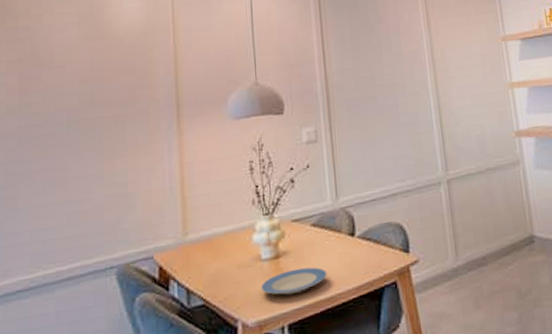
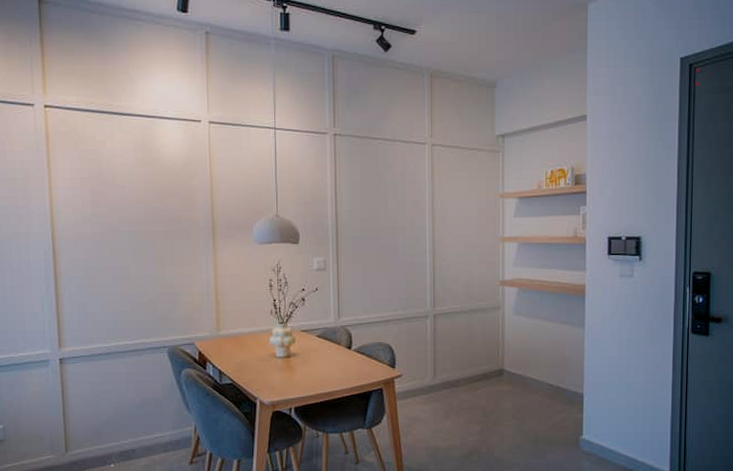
plate: present [260,267,327,295] -> none [274,367,327,386]

